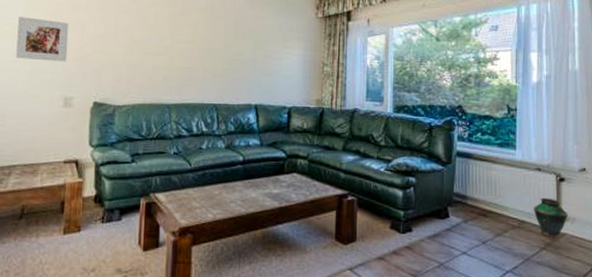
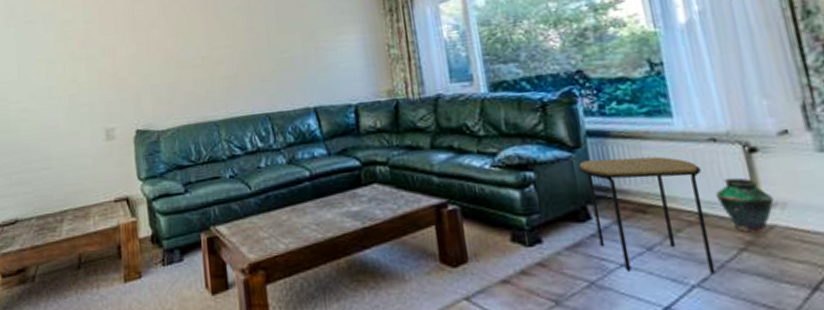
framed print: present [16,16,69,62] -> none [50,47,103,95]
side table: none [446,174,527,264] -> present [577,156,716,274]

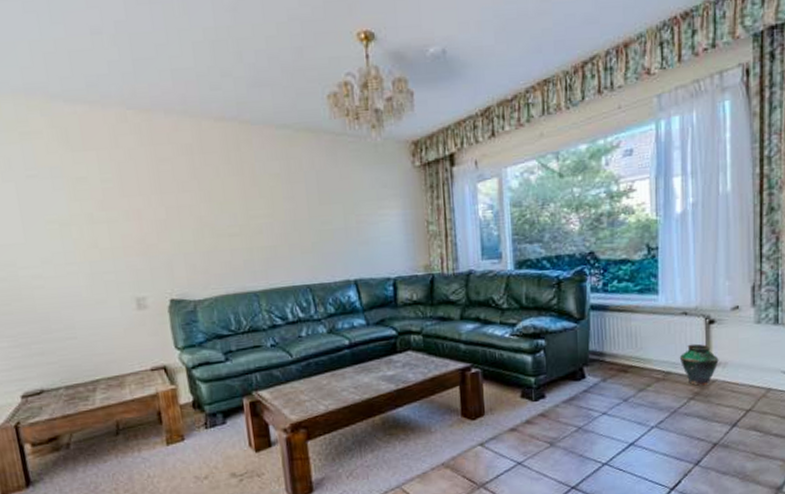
side table: present [577,156,716,274] -> none [580,327,672,418]

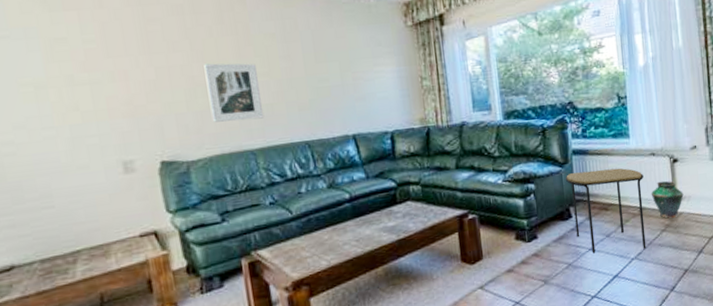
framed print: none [211,203,268,263] -> present [204,63,264,123]
side table: none [580,327,672,418] -> present [565,168,646,254]

